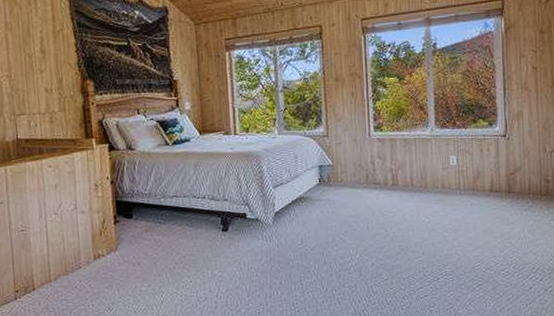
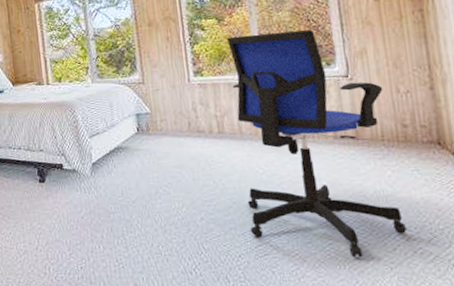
office chair: none [405,92,542,296] -> present [226,30,408,258]

